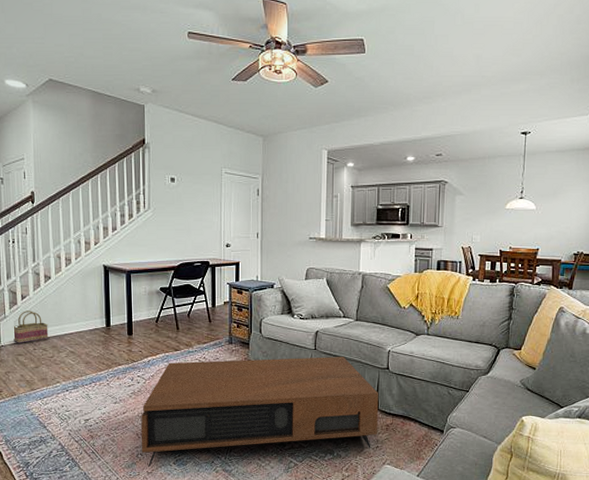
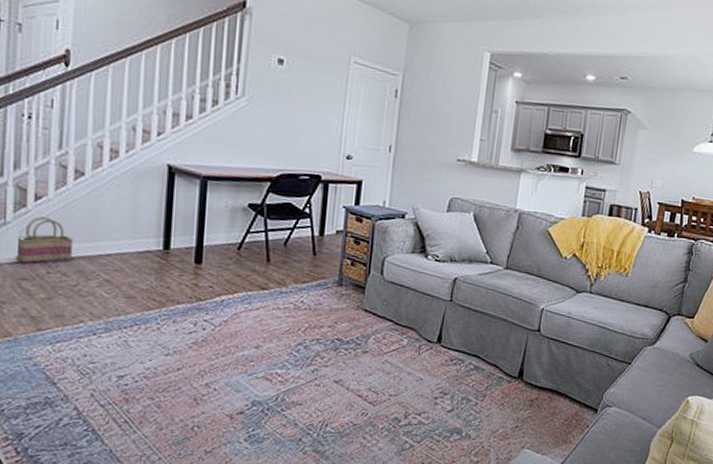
coffee table: present [141,357,379,467] -> none [199,304,525,444]

